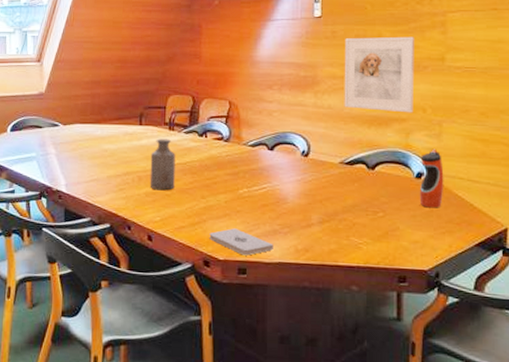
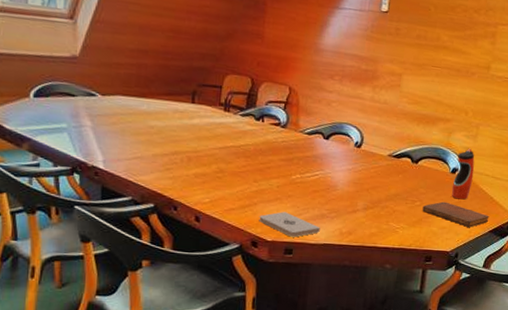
bottle: present [149,138,175,191] -> none [200,119,230,173]
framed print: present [344,36,415,113] -> none [398,37,468,115]
notebook: none [387,211,473,241] -> present [422,201,490,227]

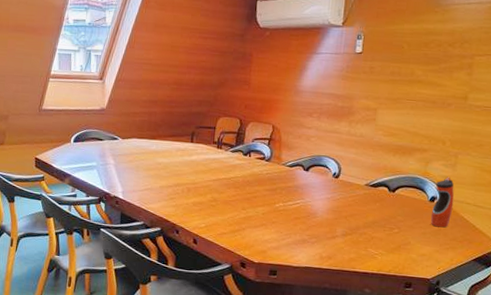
notepad: present [259,212,320,238] -> none [247,236,302,260]
notebook: present [422,201,490,227] -> none [400,229,473,256]

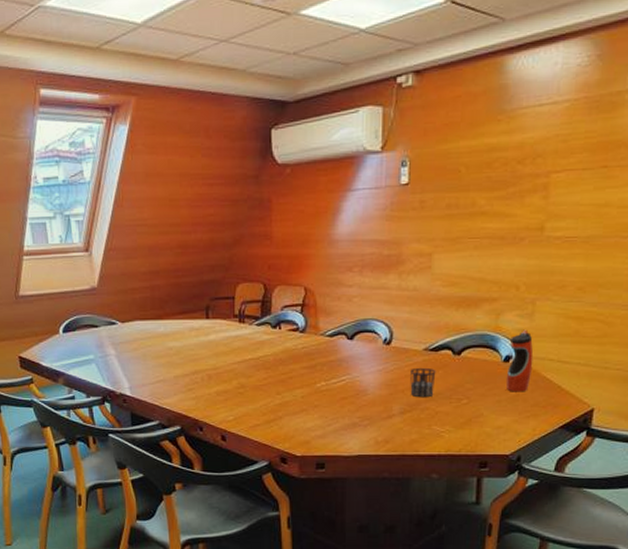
cup: none [352,199,374,225] -> present [410,367,436,398]

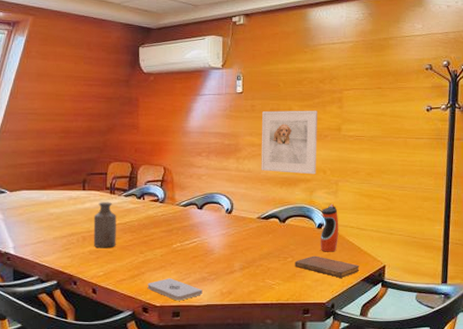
bottle: none [220,332,247,389] -> present [93,202,116,248]
notepad: none [286,424,353,450] -> present [147,278,203,301]
cup: present [410,367,436,398] -> none [247,232,267,257]
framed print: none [430,203,512,292] -> present [261,110,317,175]
notebook: none [471,396,558,424] -> present [295,256,360,278]

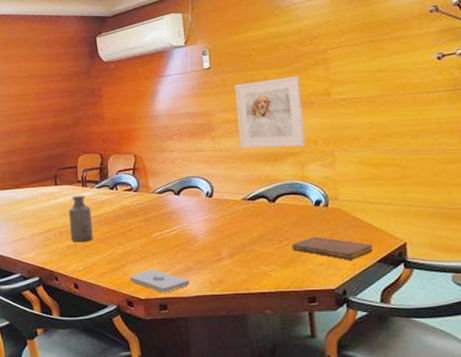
water bottle: present [320,204,339,252] -> none [317,177,342,232]

